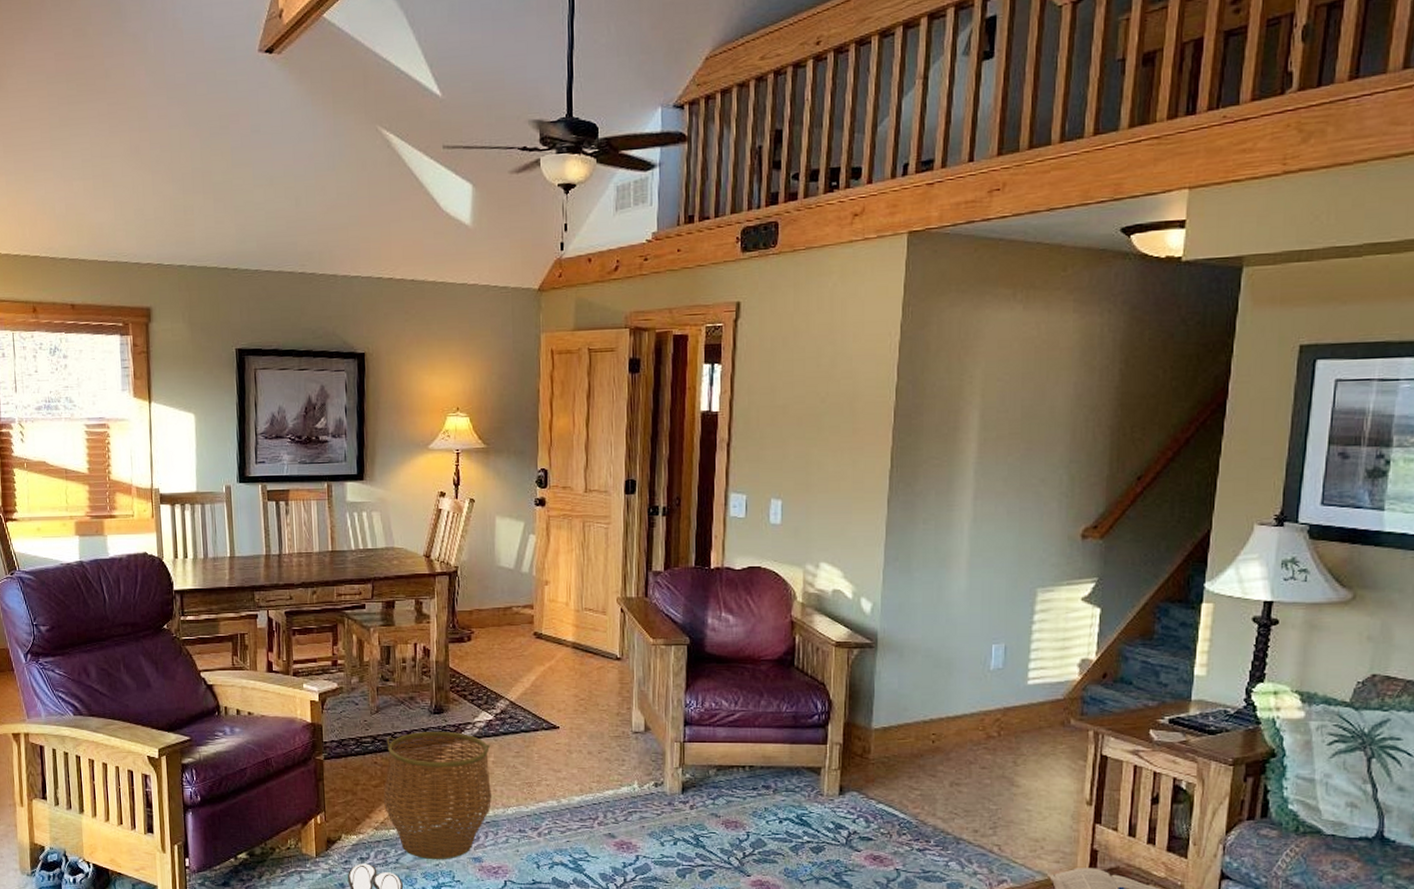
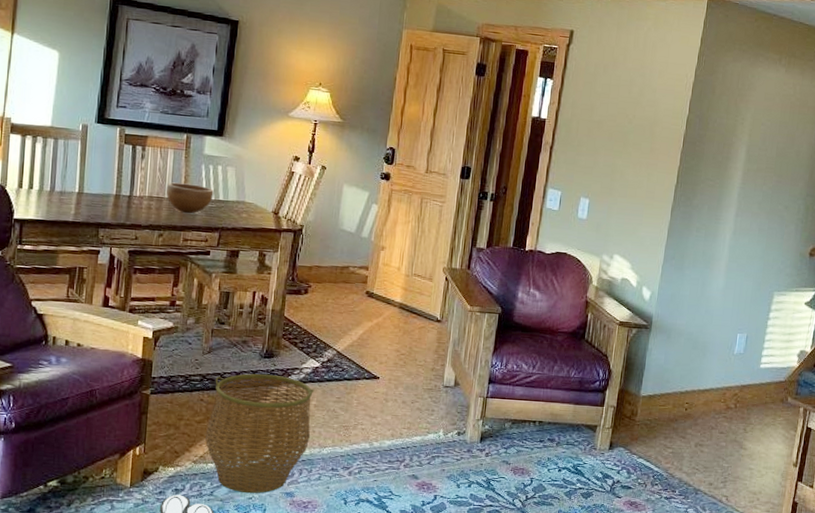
bowl: none [313,535,362,567] -> present [166,182,214,214]

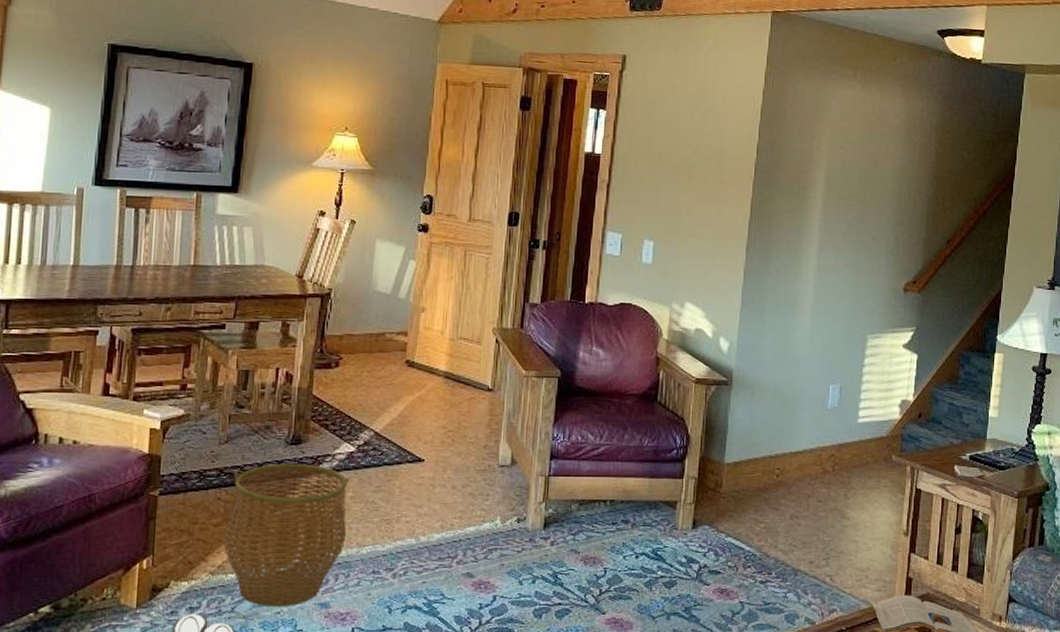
bowl: present [166,182,214,214] -> none [173,248,229,283]

